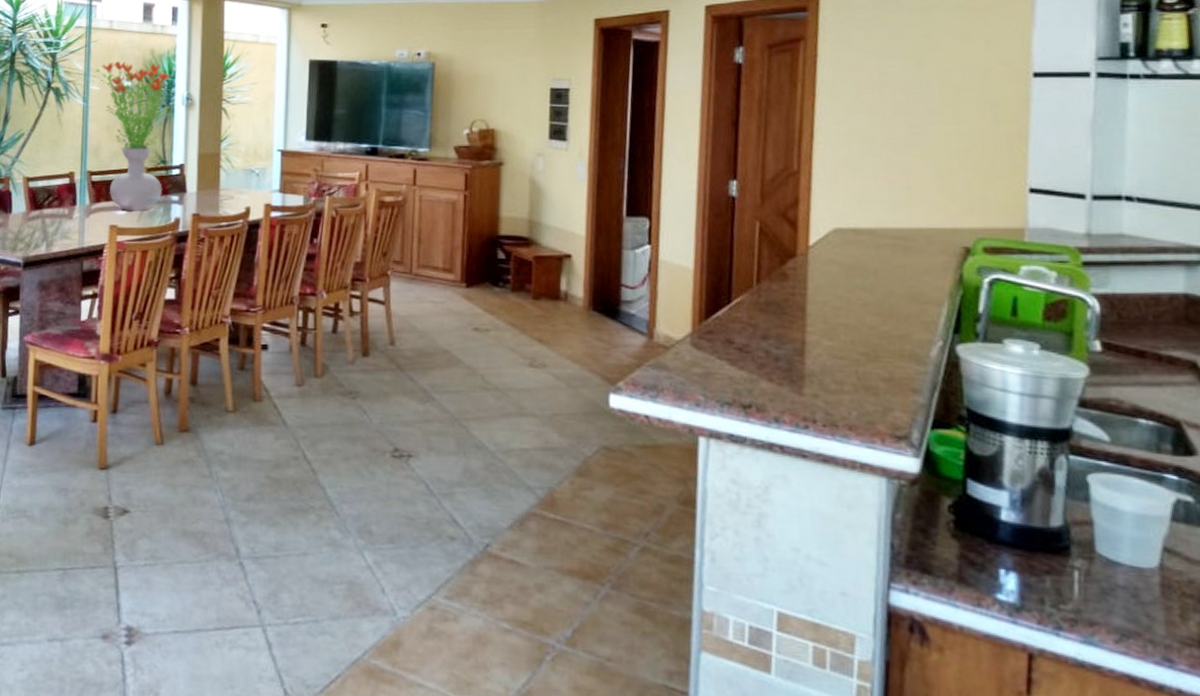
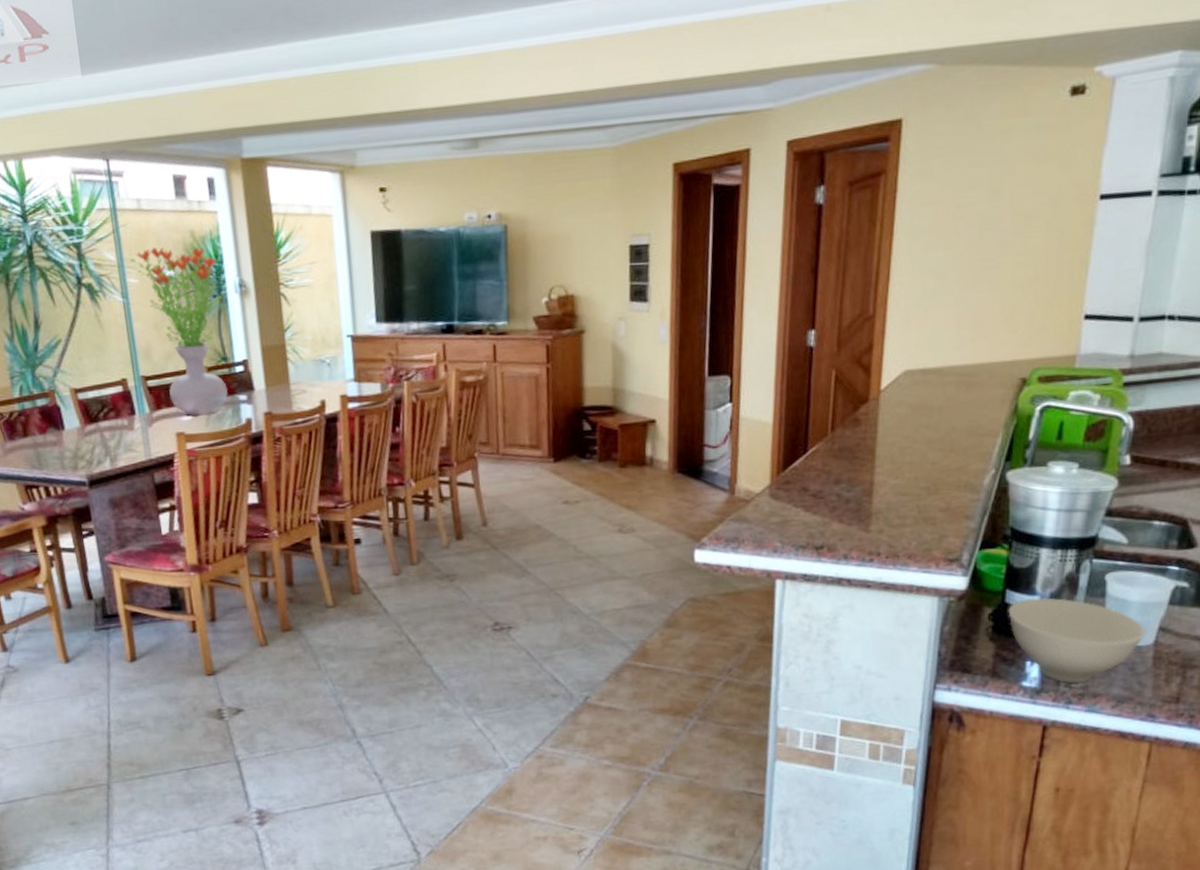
bowl: none [971,493,1148,605] -> present [1008,597,1146,683]

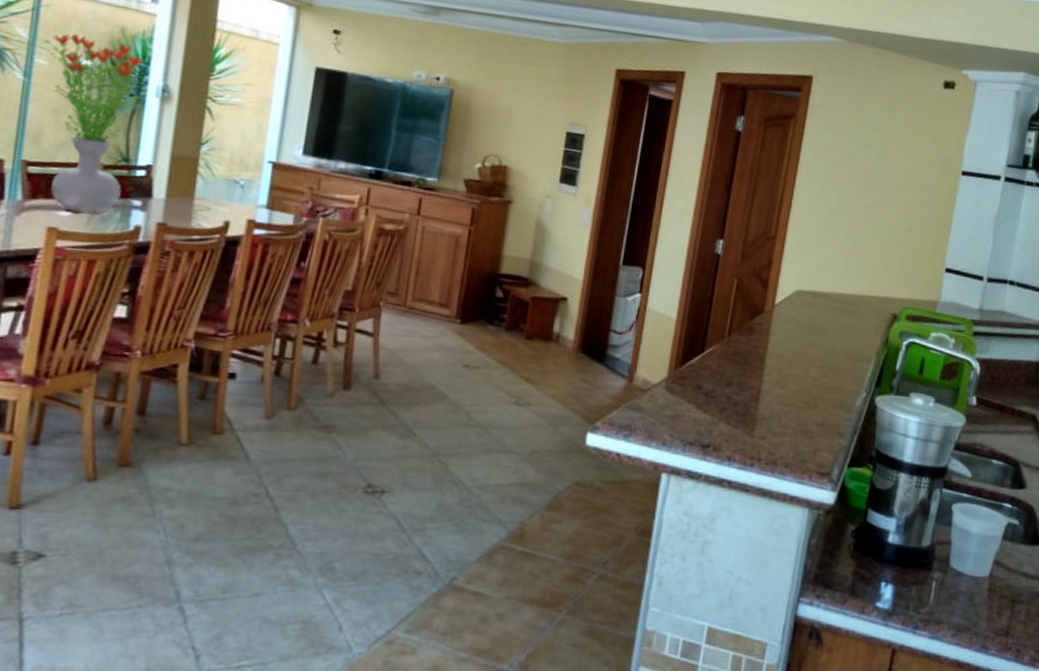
bowl: present [1008,597,1146,683] -> none [868,520,984,609]

